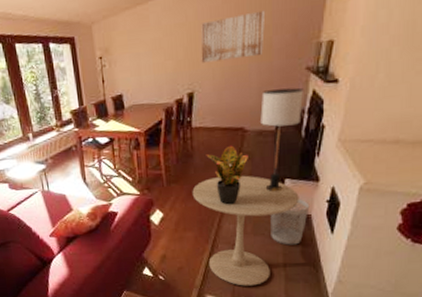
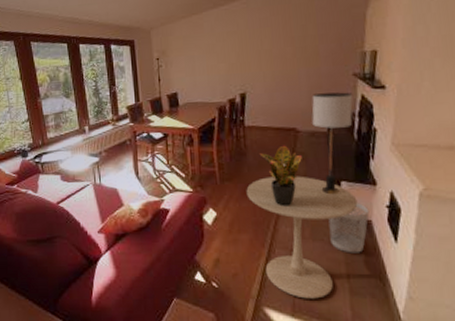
wall art: present [201,10,266,63] -> none [251,22,311,67]

